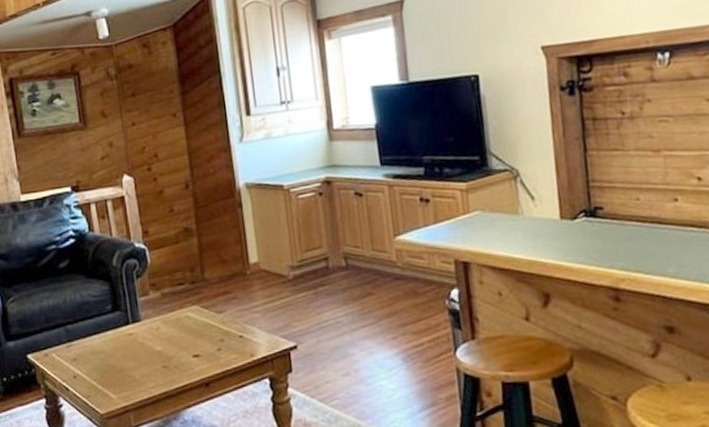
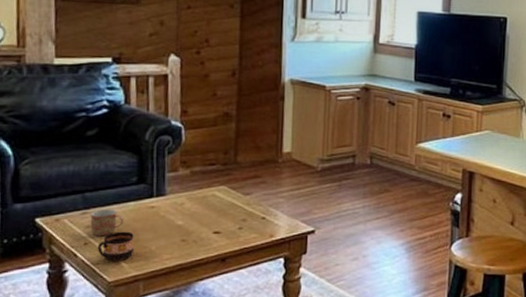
mug: none [74,339,106,369] -> present [90,209,124,237]
cup: none [85,361,120,394] -> present [97,231,135,262]

